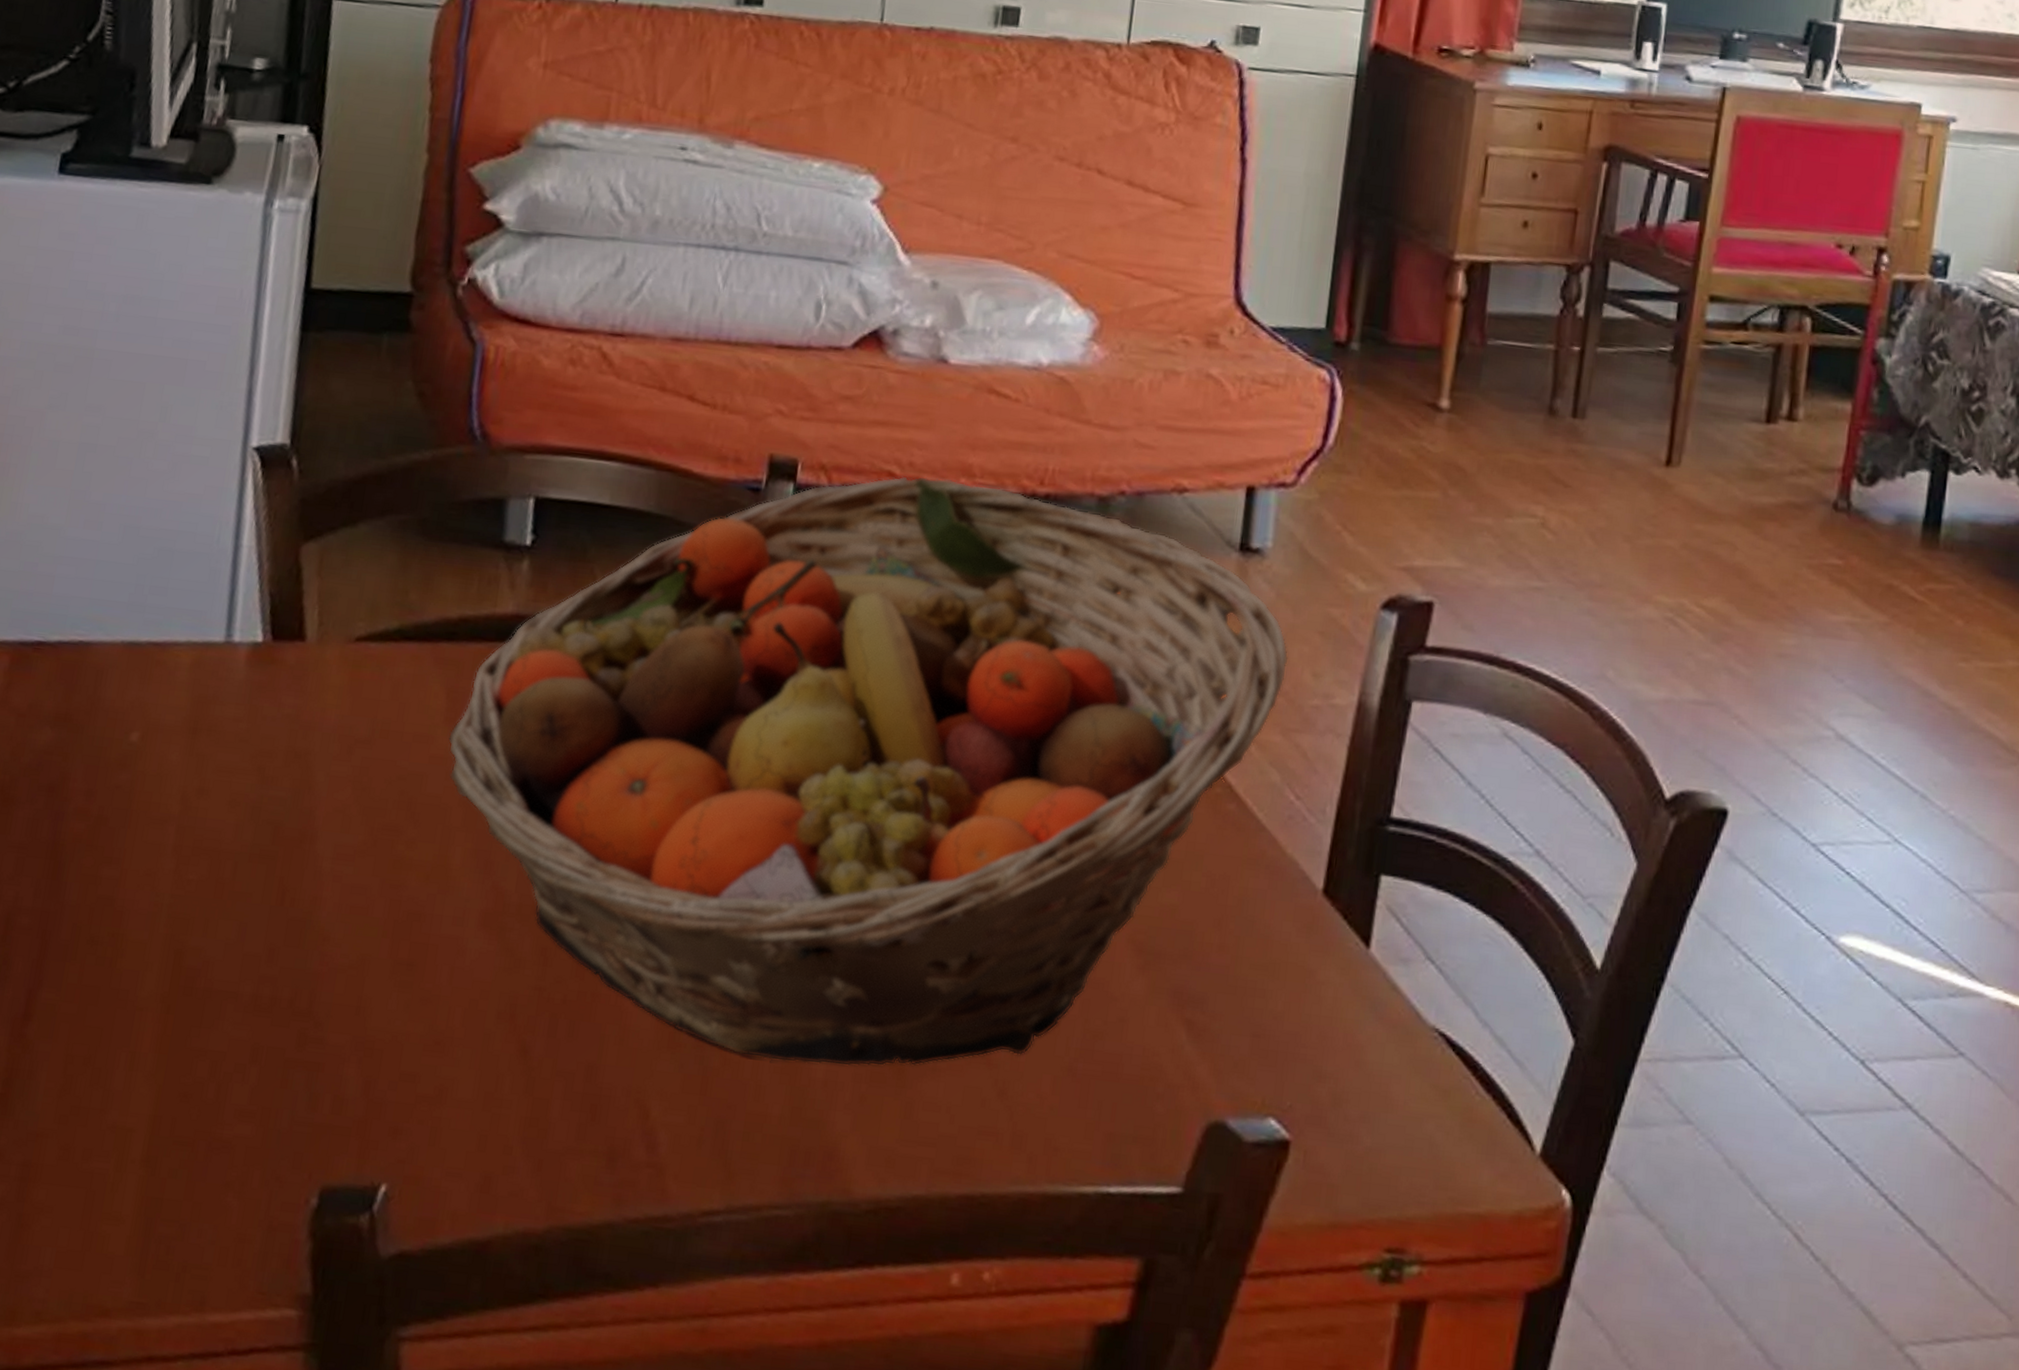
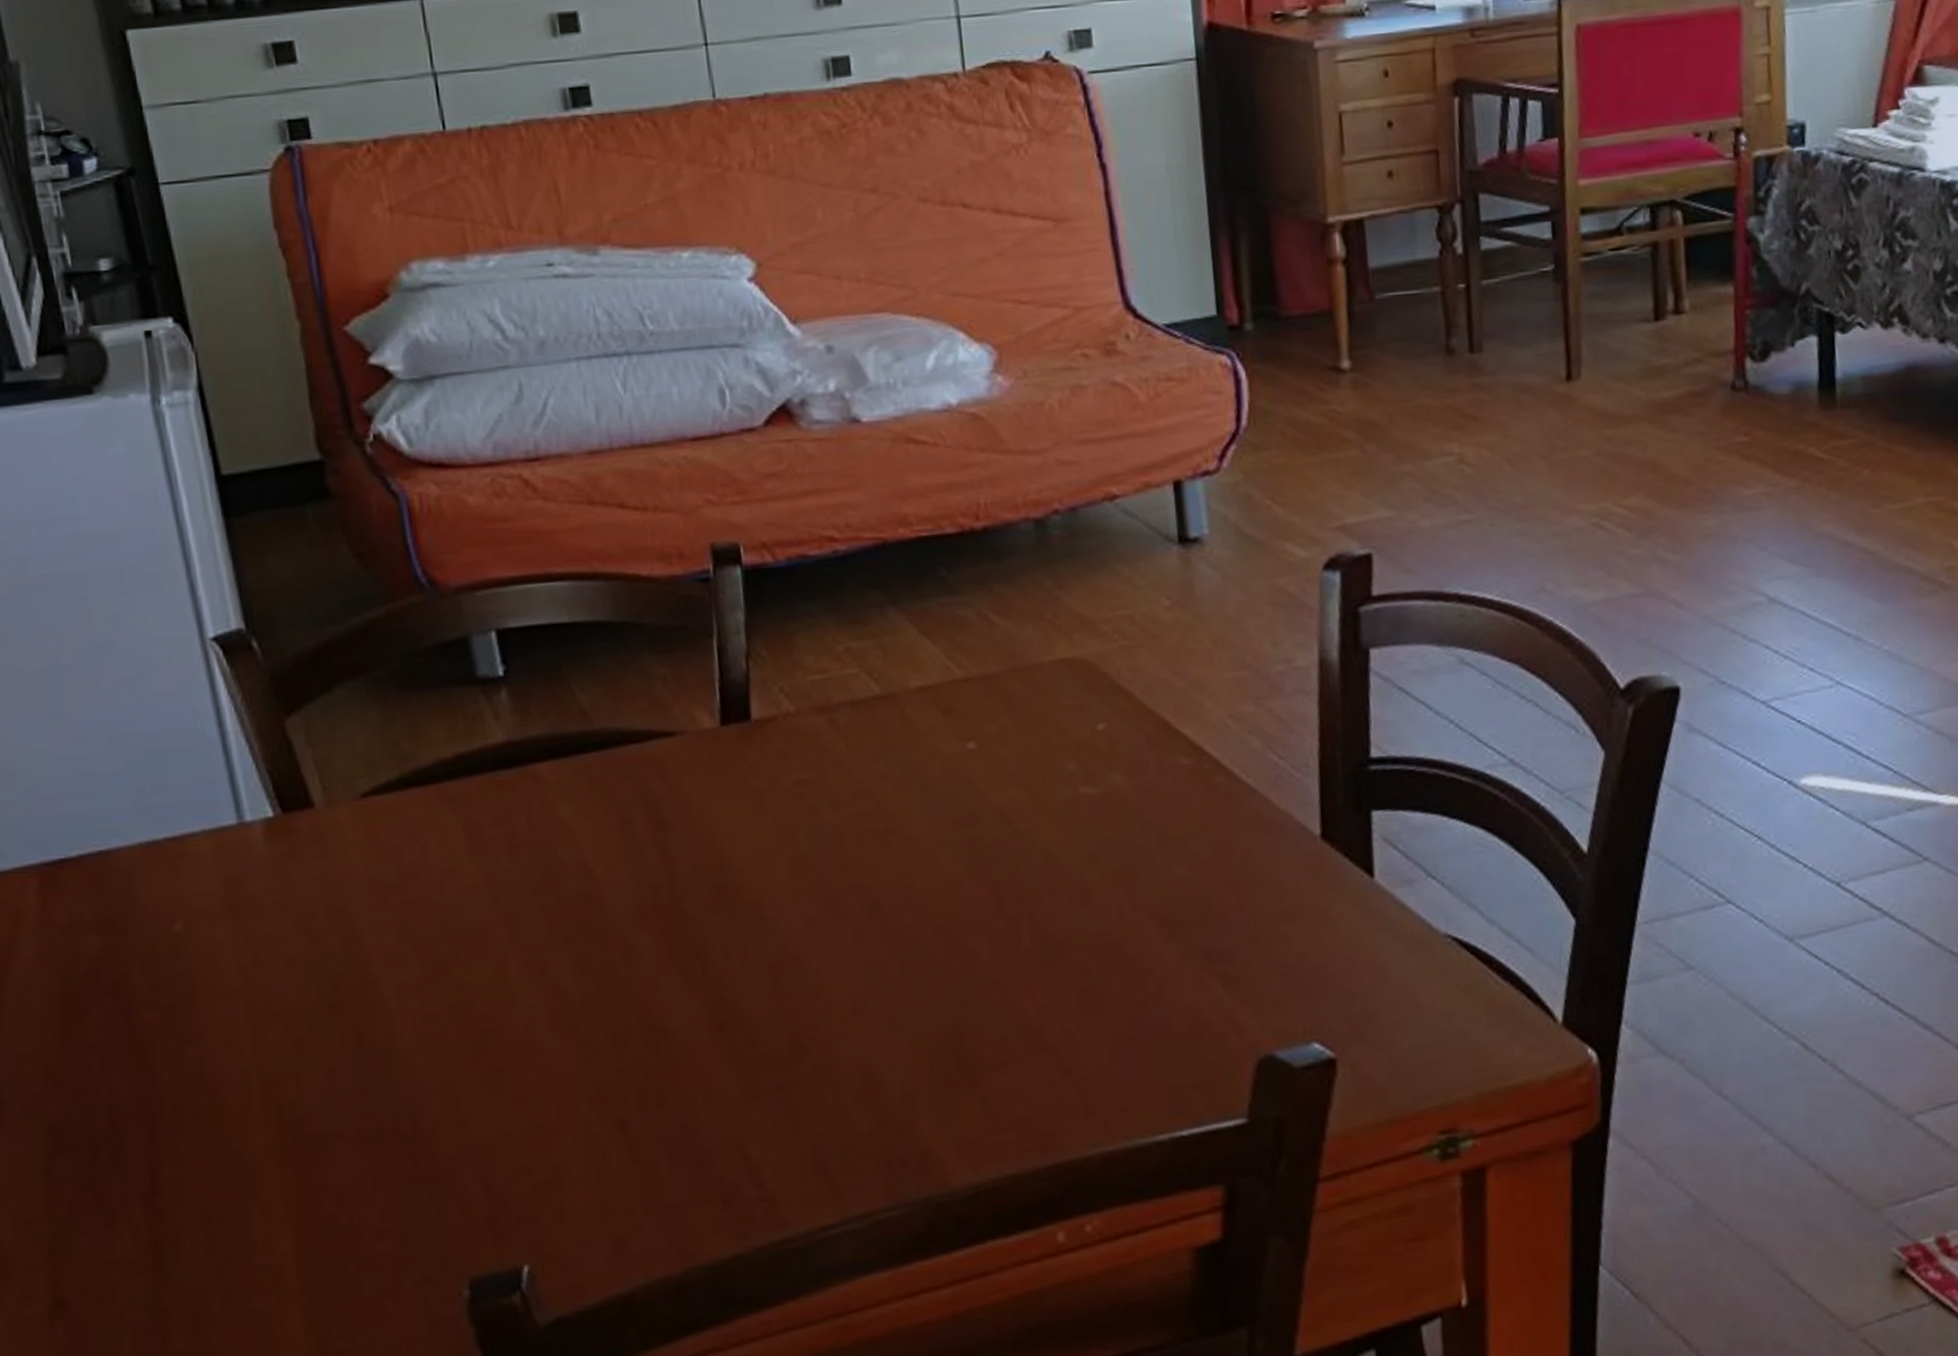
fruit basket: present [447,476,1289,1067] -> none [474,530,1247,1089]

